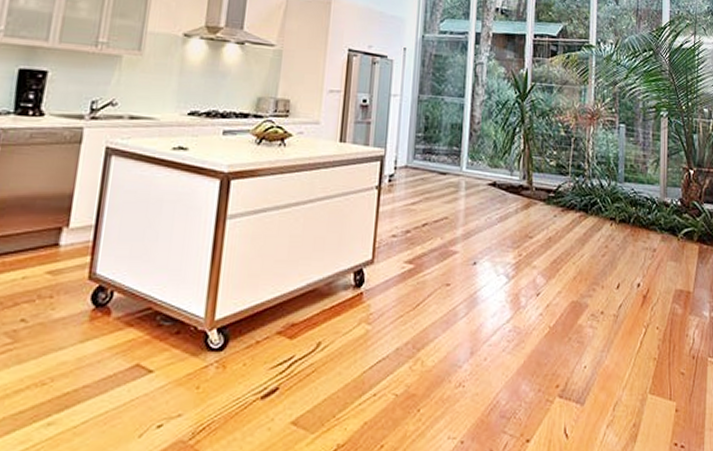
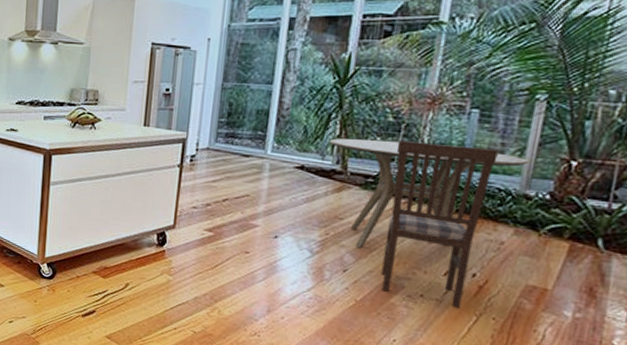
dining table: none [515,152,663,268] -> present [328,138,529,257]
dining chair: none [568,154,642,321] -> present [381,141,499,308]

